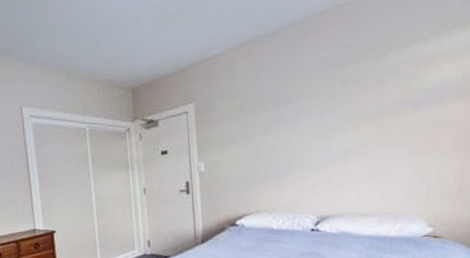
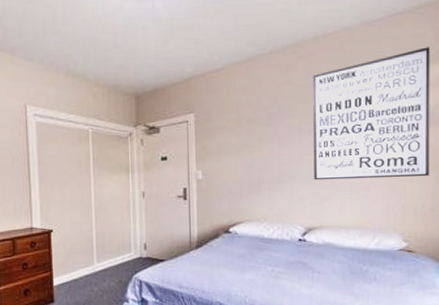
wall art: none [322,10,458,166] -> present [313,47,430,181]

